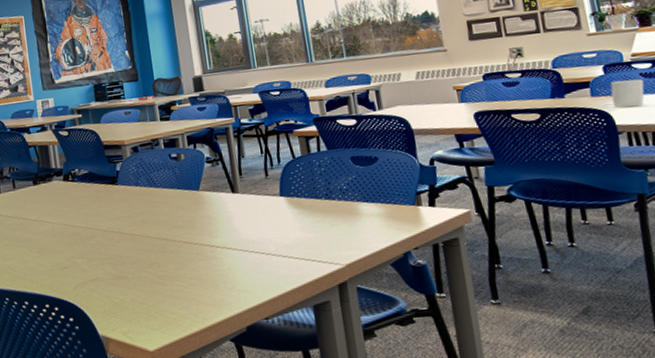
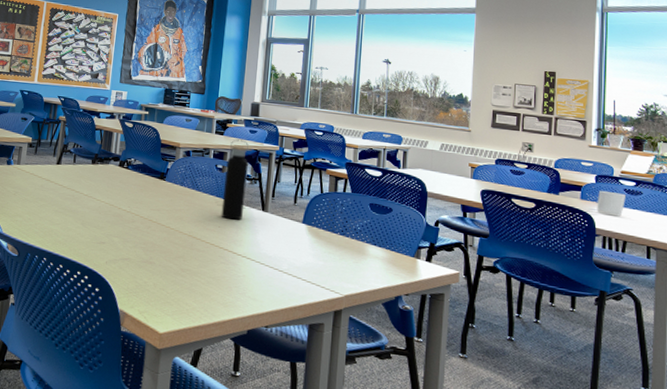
water bottle: none [180,120,212,211] -> present [221,139,249,220]

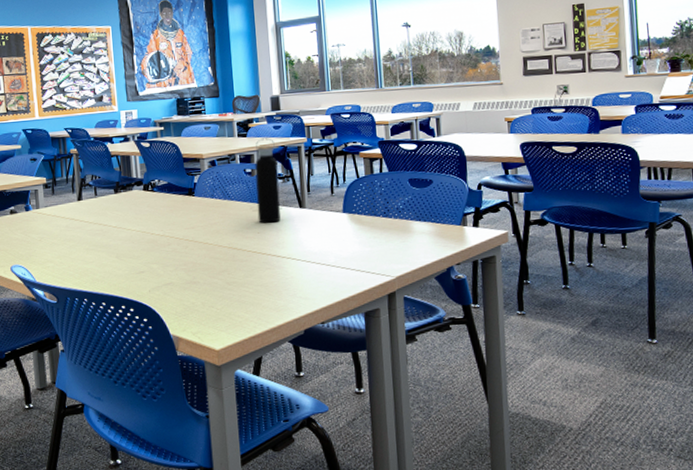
mug: present [597,190,627,217] -> none [638,119,668,145]

